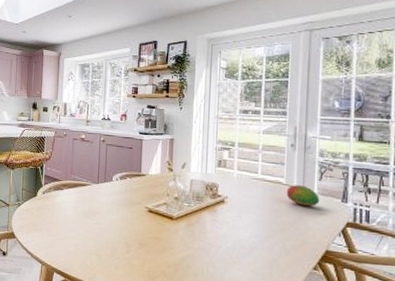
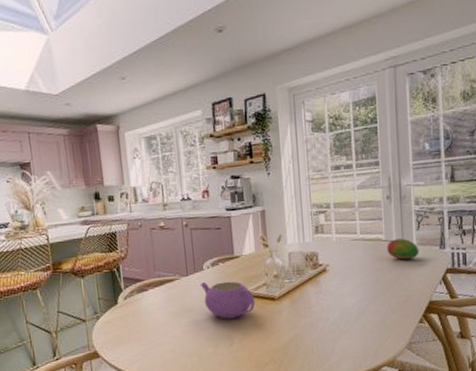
teapot: none [108,192,155,229] -> present [201,281,255,319]

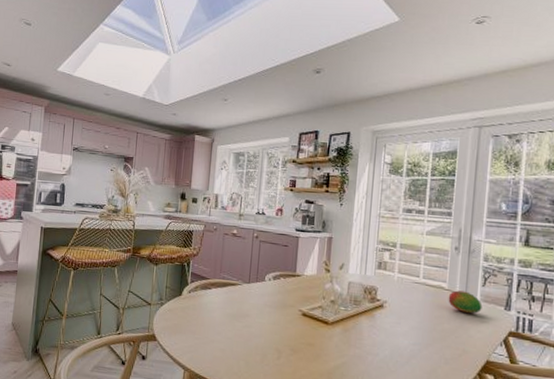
teapot: present [201,281,255,319] -> none [260,292,309,333]

